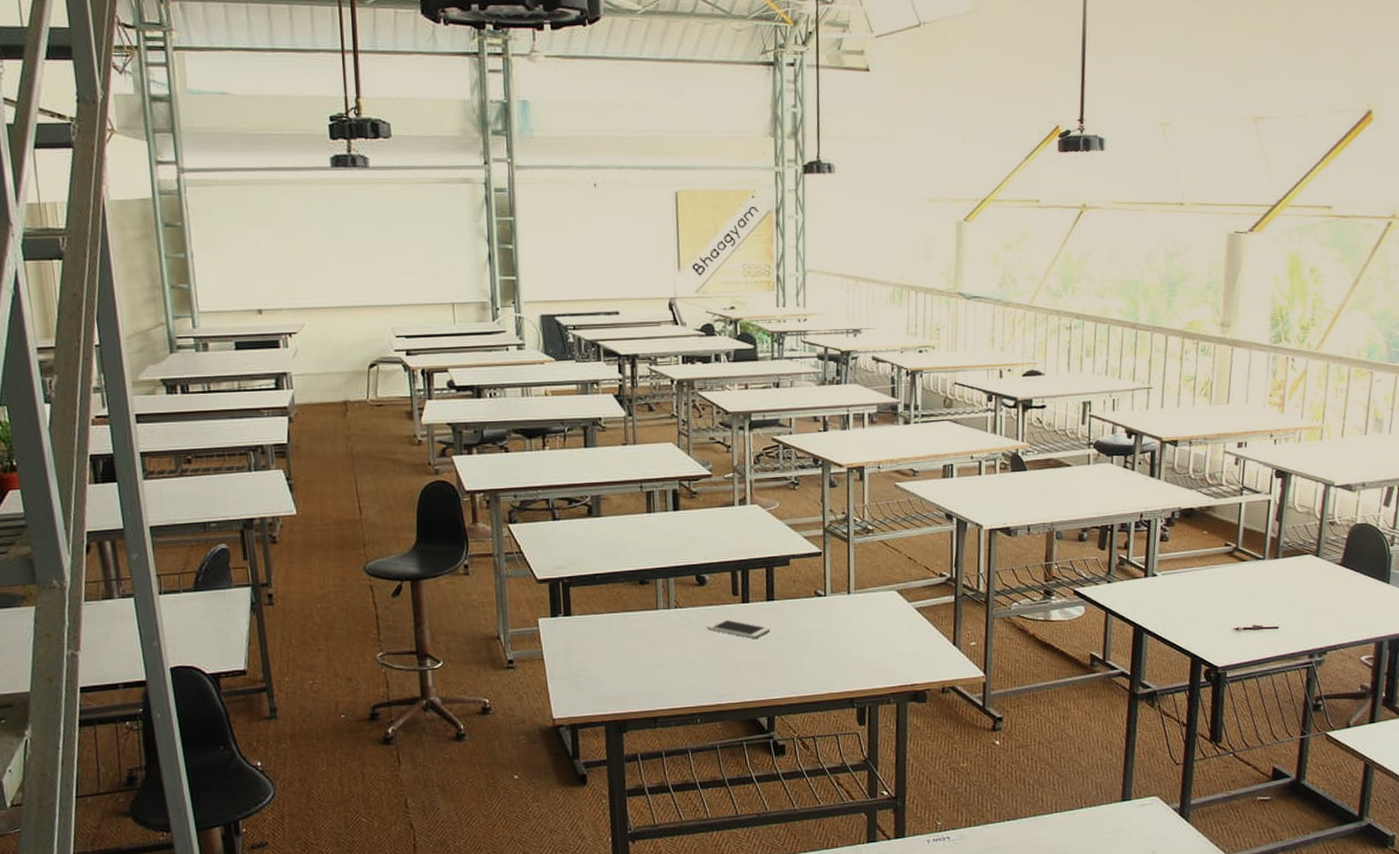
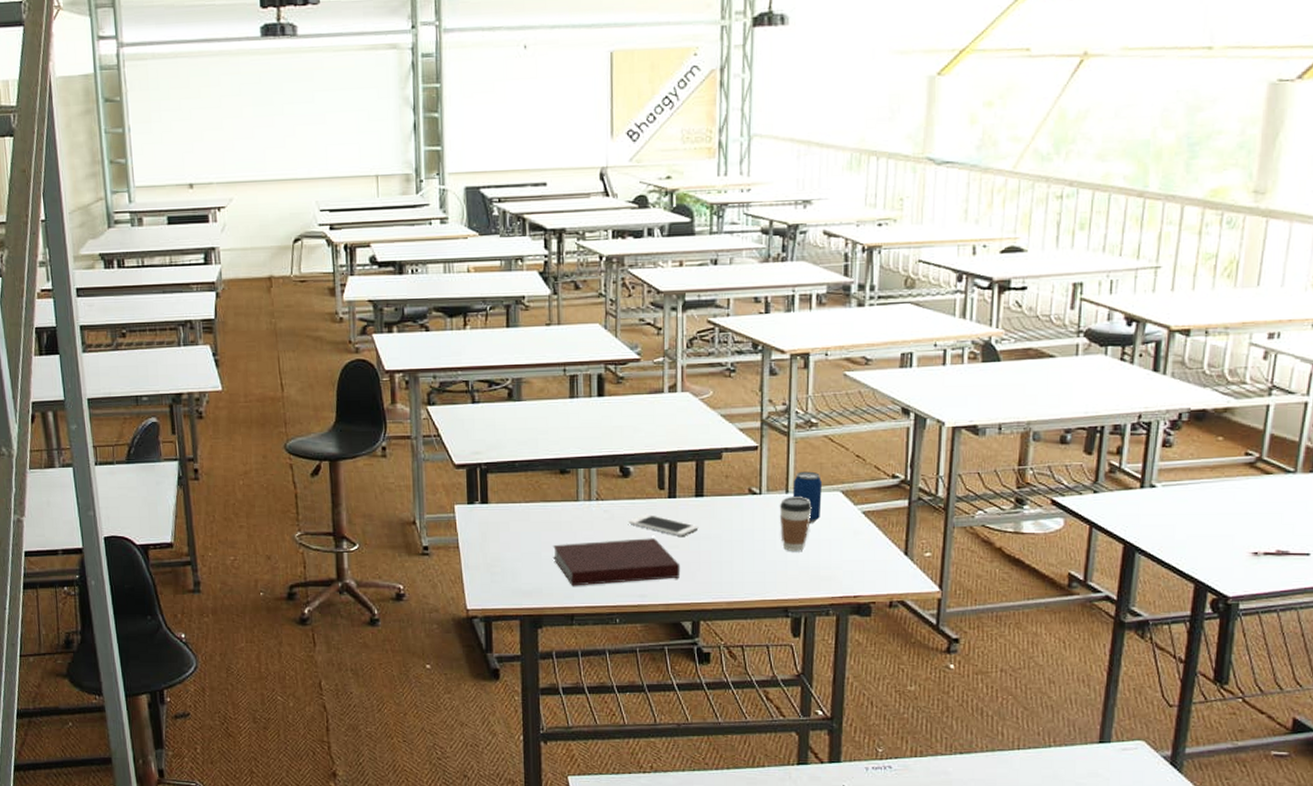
notebook: none [635,641,756,691] -> present [552,538,681,586]
coffee cup: none [842,597,871,647] -> present [779,497,812,551]
beverage can: none [854,573,880,621] -> present [792,471,822,523]

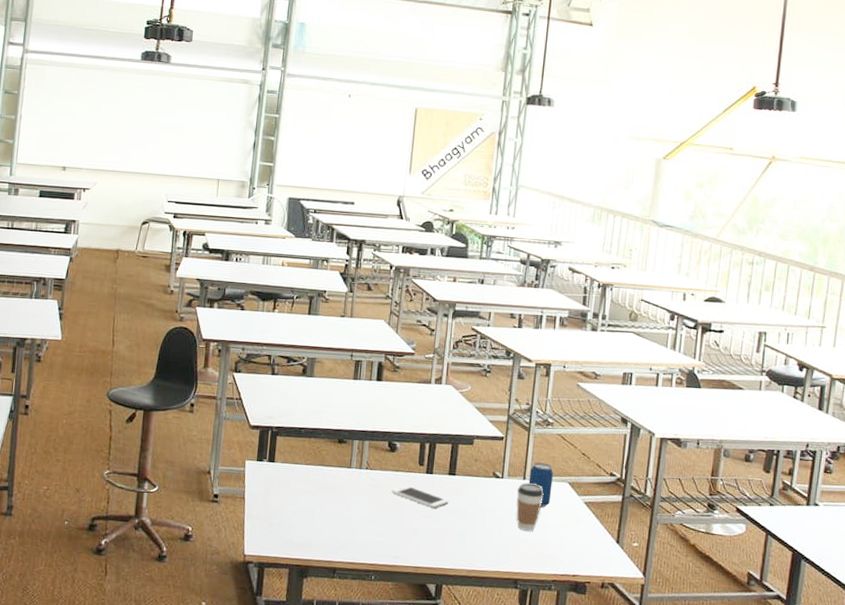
notebook: present [552,538,681,586] -> none [323,504,431,545]

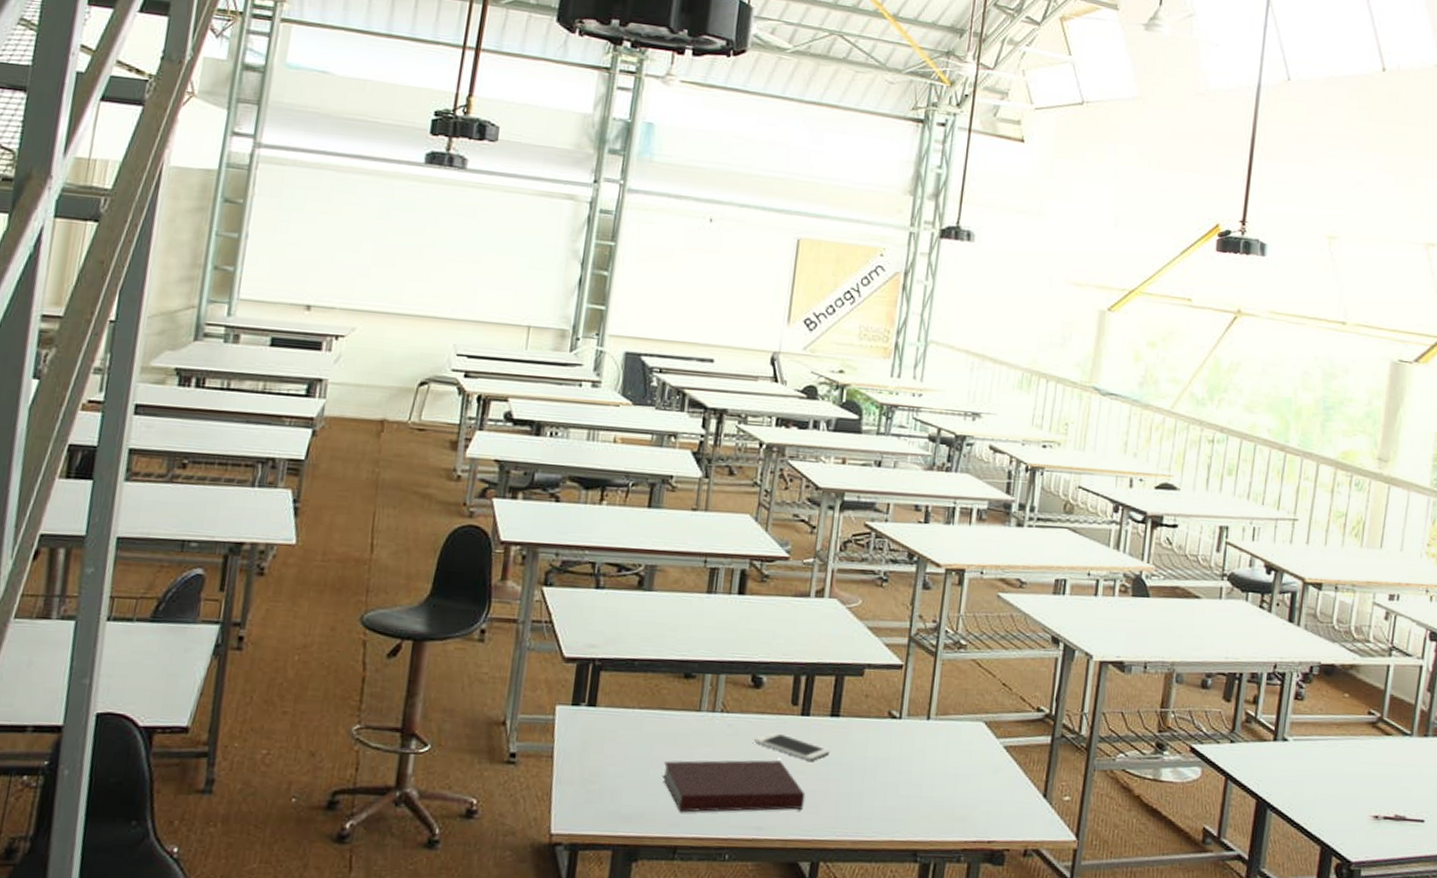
notebook: none [323,504,431,545] -> present [661,760,806,813]
coffee cup: present [516,483,544,531] -> none [917,724,953,786]
beverage can: present [529,462,553,508] -> none [934,696,965,755]

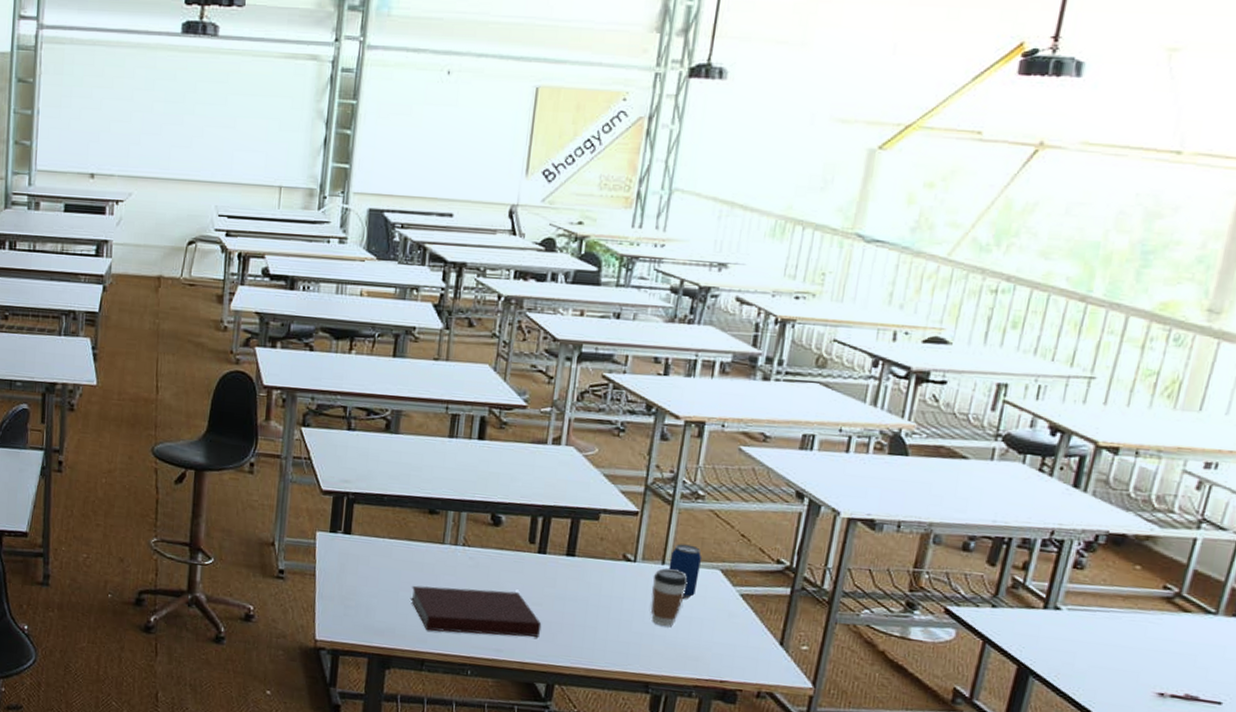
cell phone: present [753,731,831,761] -> none [492,566,566,595]
coffee cup: none [917,724,953,786] -> present [651,568,688,626]
beverage can: none [934,696,965,755] -> present [668,543,701,599]

